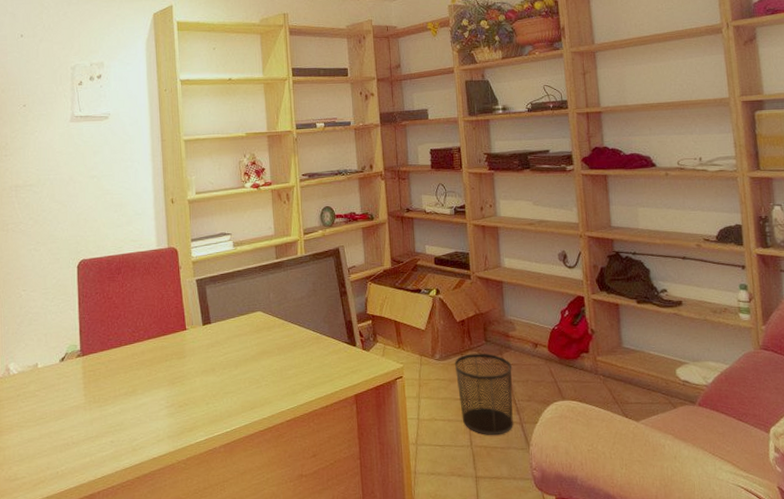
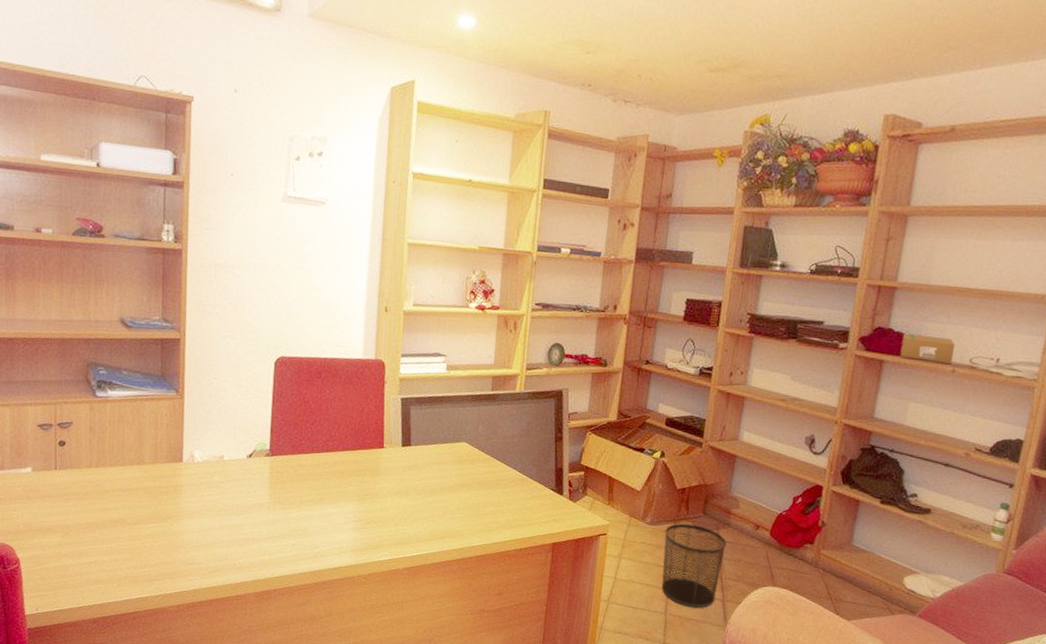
box: none [617,147,664,171] -> present [900,333,955,364]

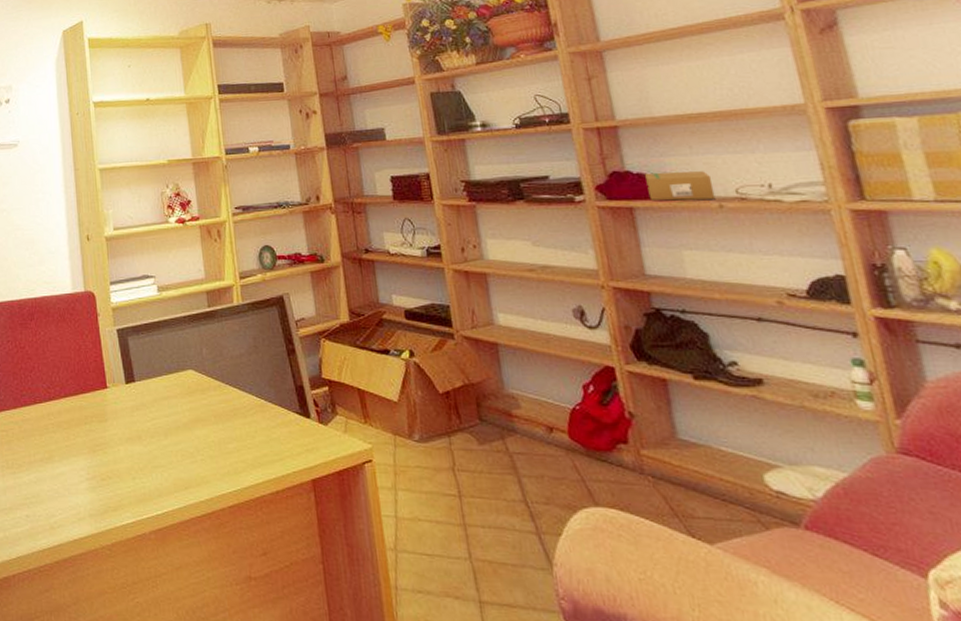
waste bin: present [661,523,727,608] -> none [439,435,527,547]

